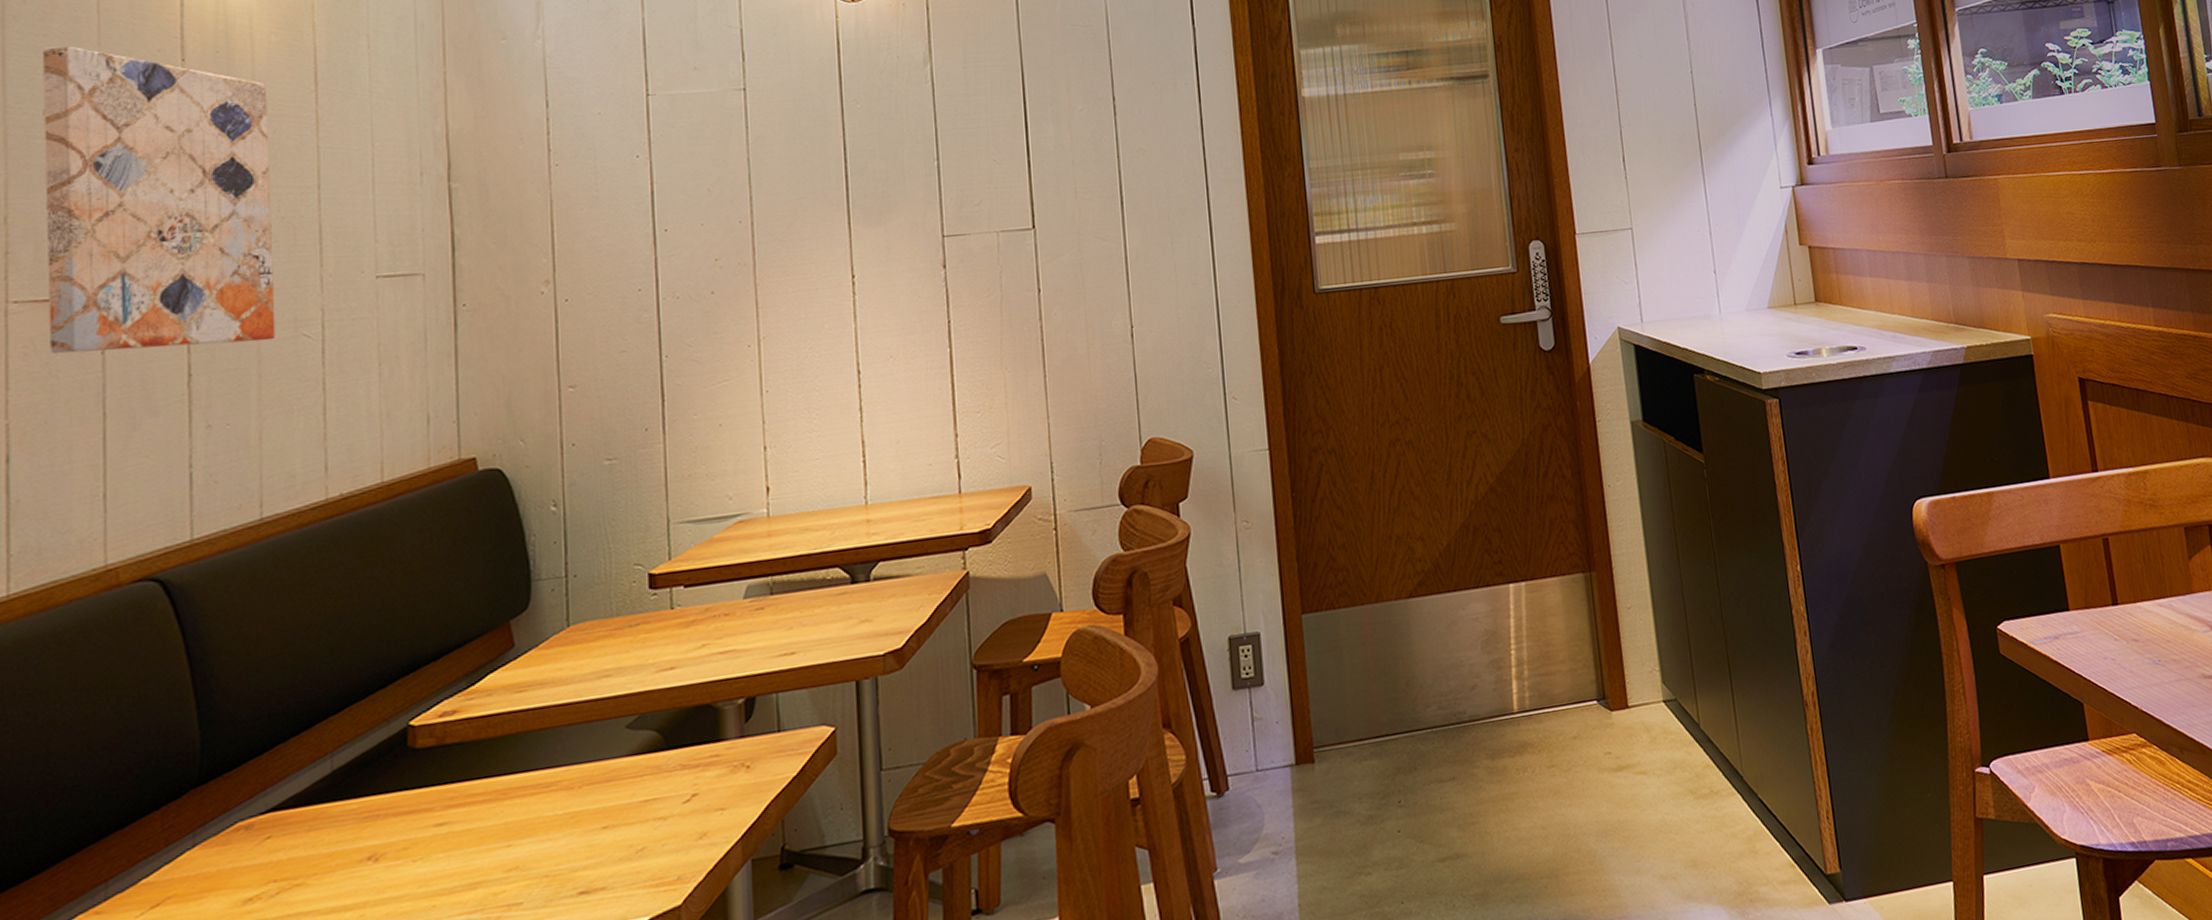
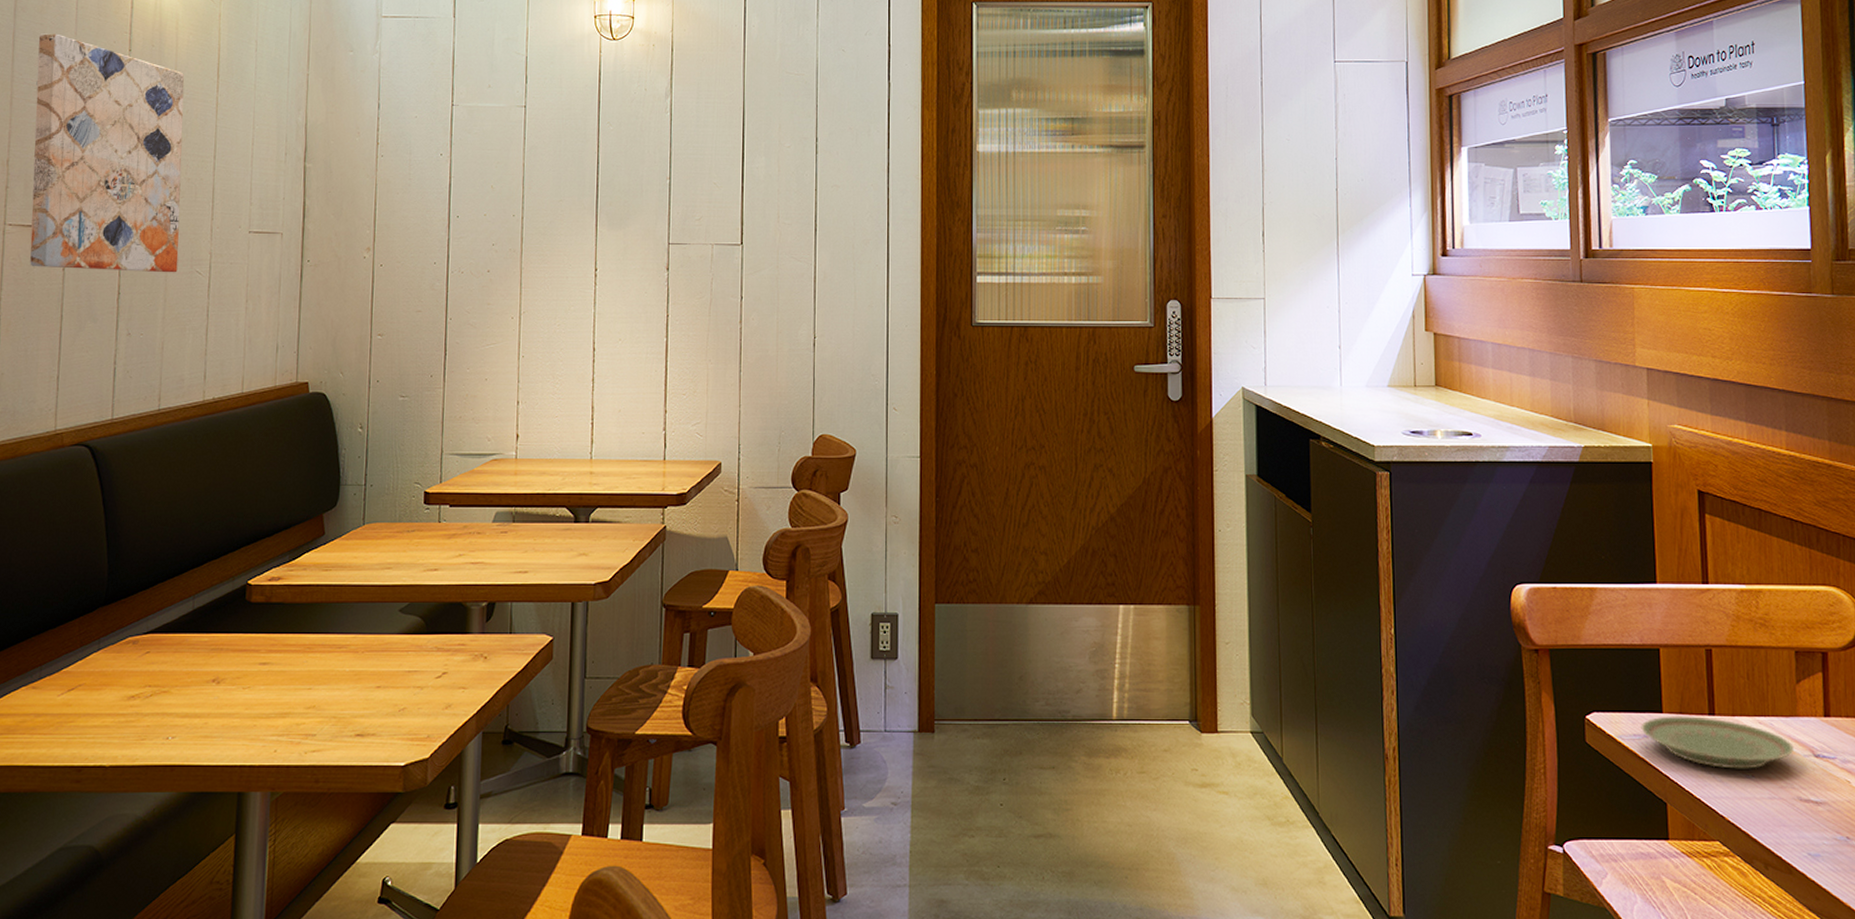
plate: none [2050,607,2194,658] -> present [1641,716,1794,769]

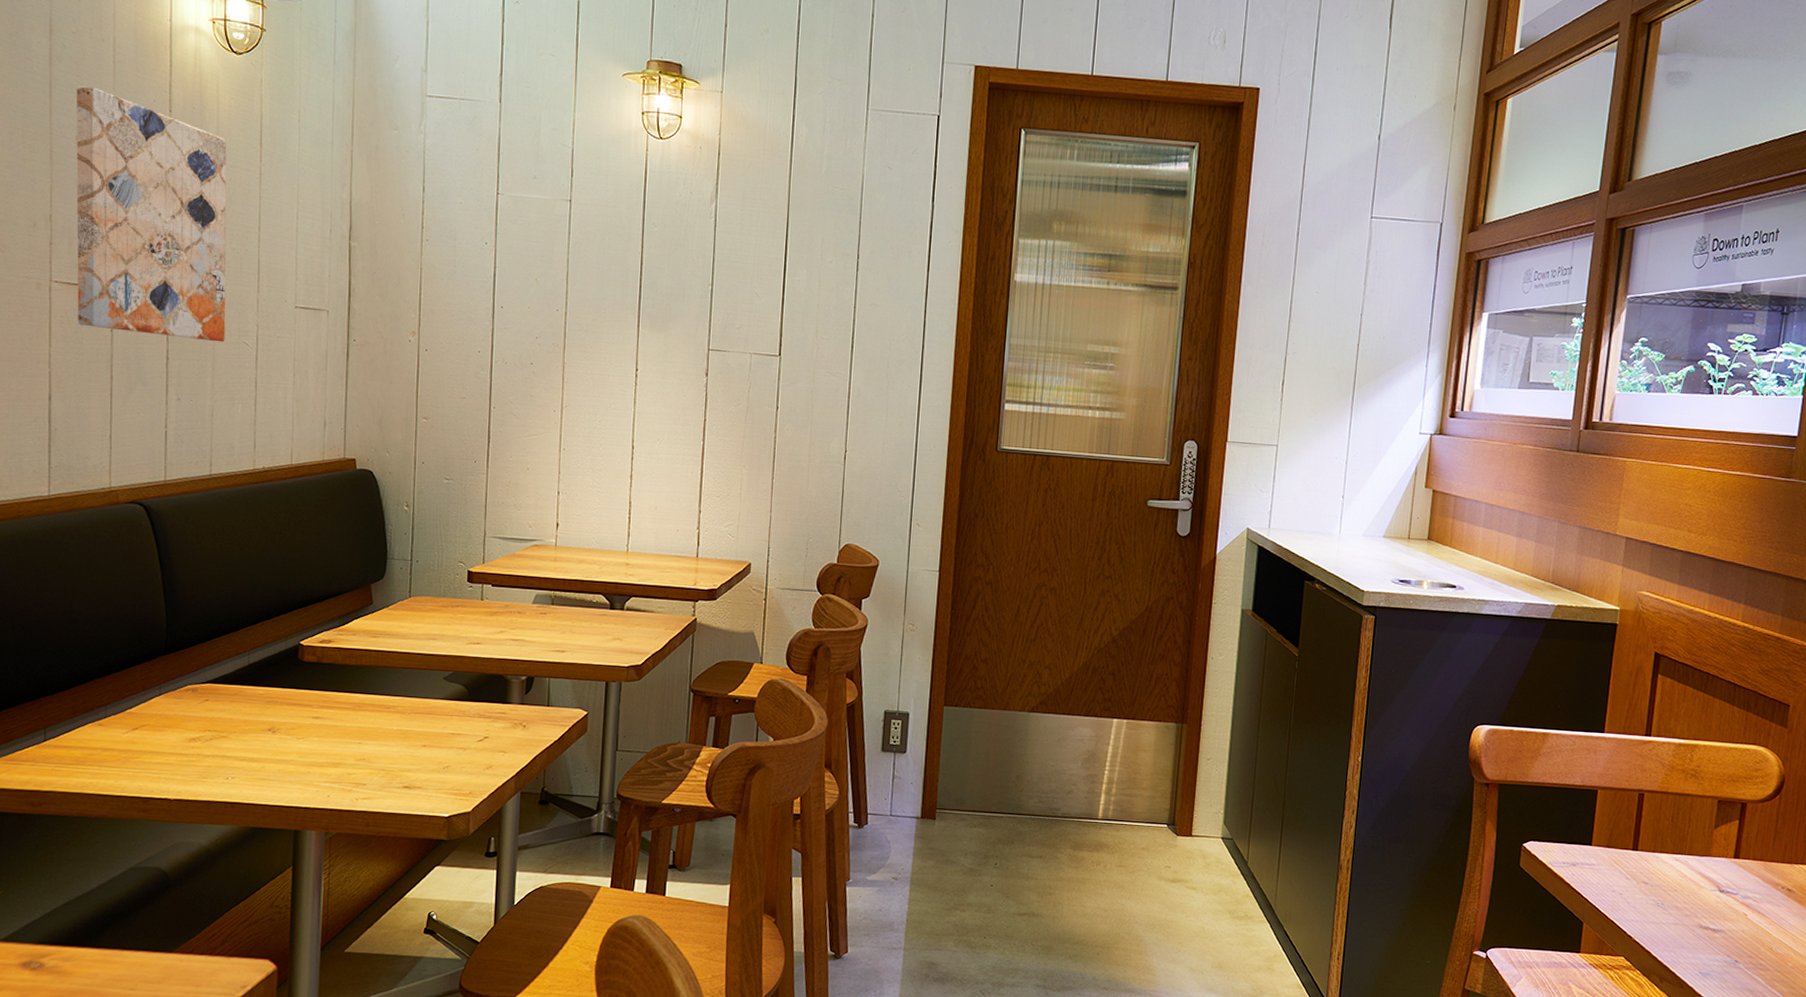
plate: present [1641,716,1794,769] -> none [1570,848,1703,898]

